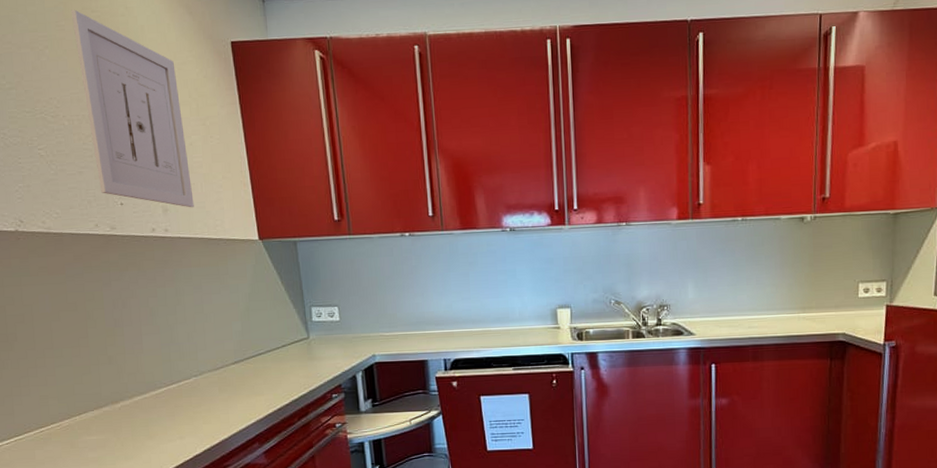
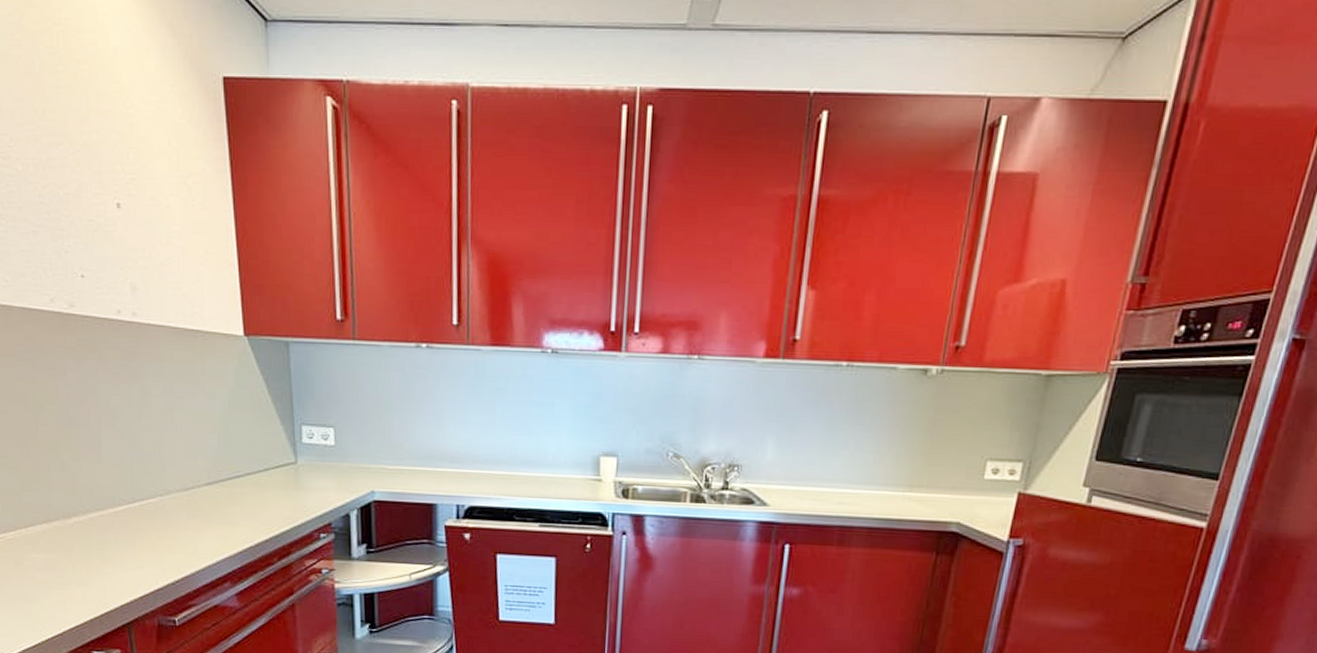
wall art: present [70,9,194,208] -> none [28,19,169,289]

